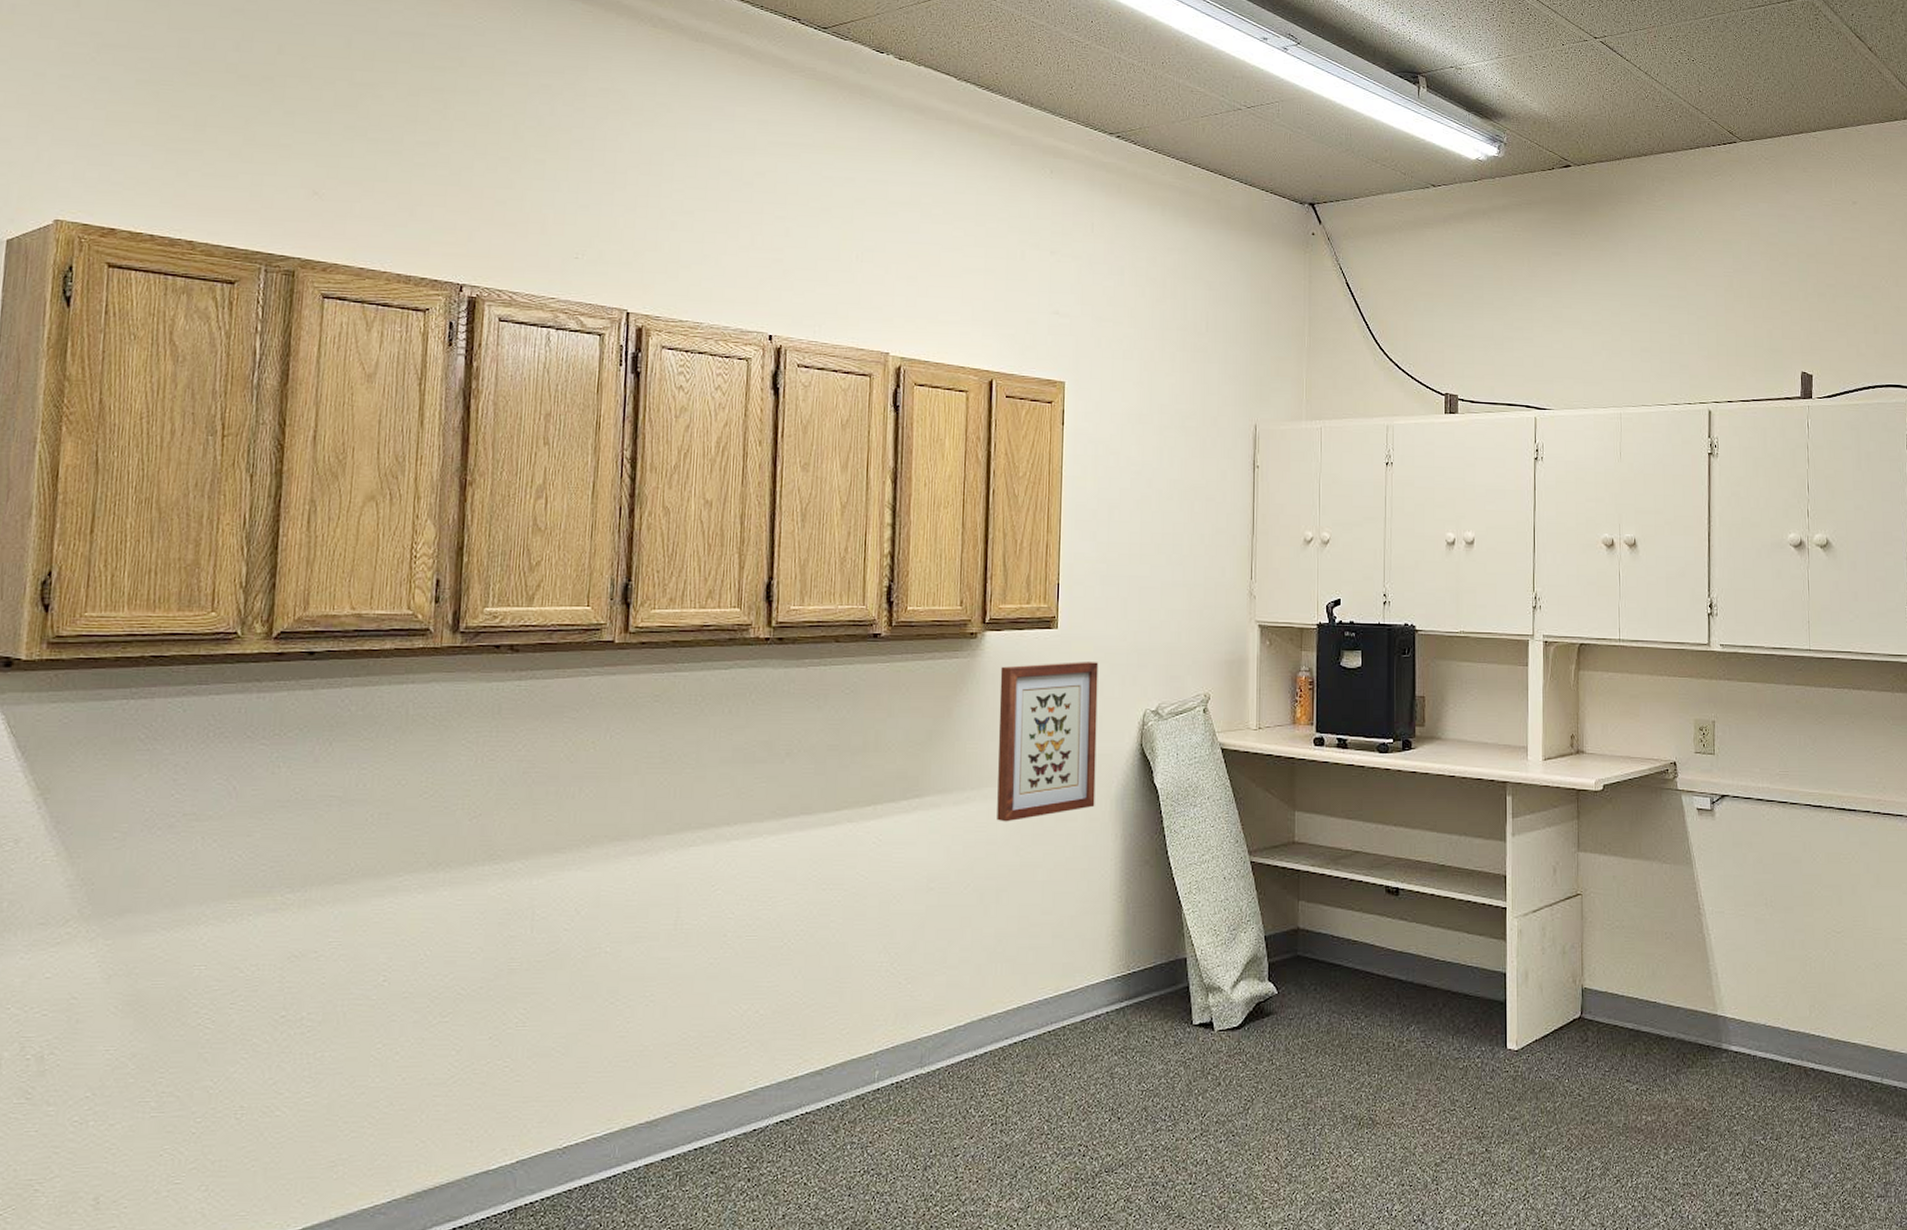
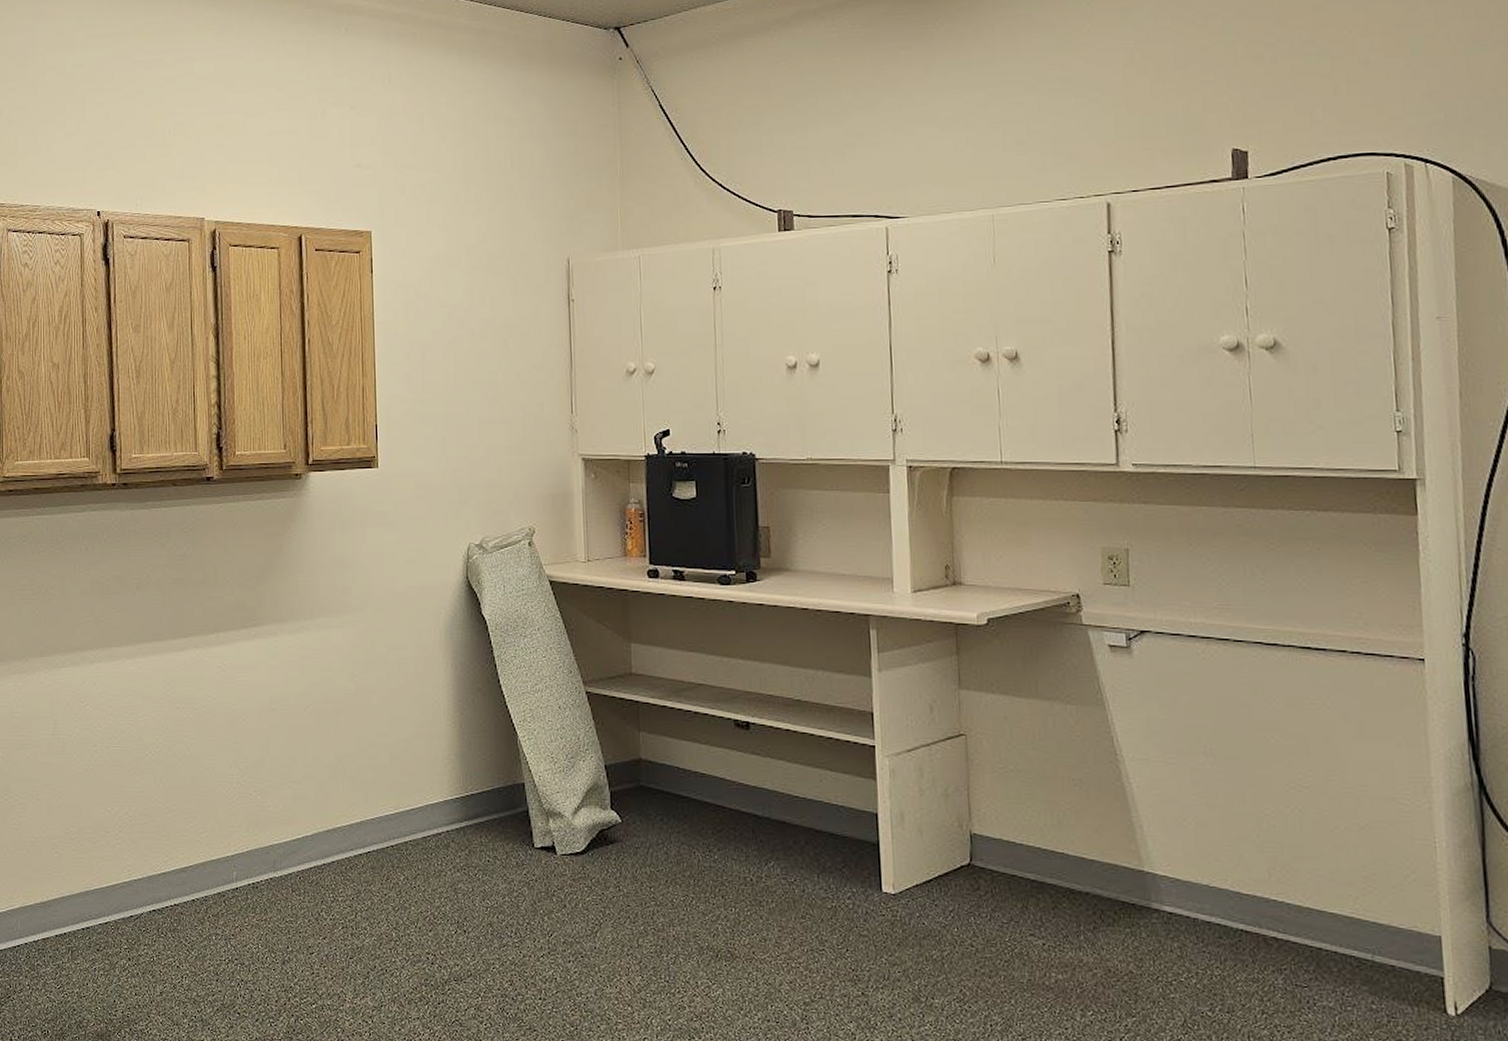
wall art: present [997,662,1099,822] -> none [325,498,424,650]

